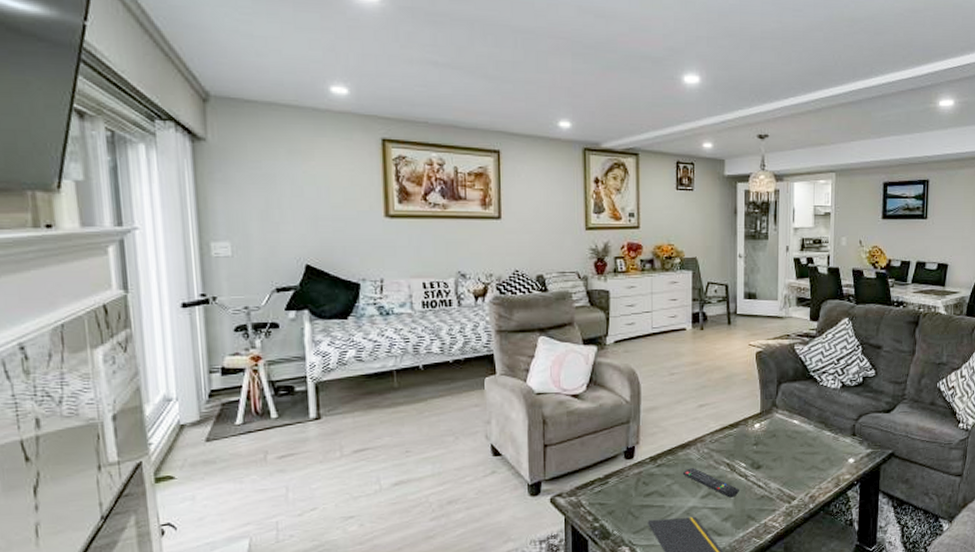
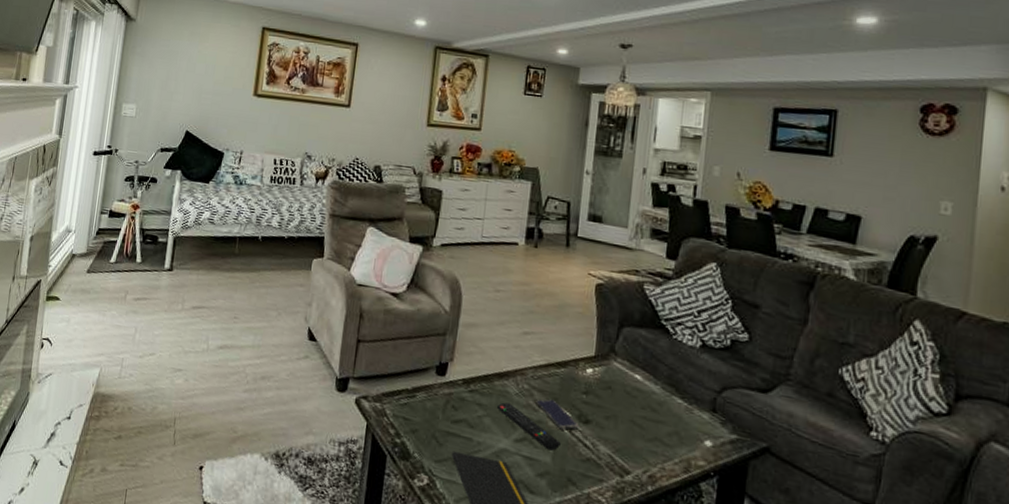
smartphone: none [716,456,753,479] -> present [536,399,579,431]

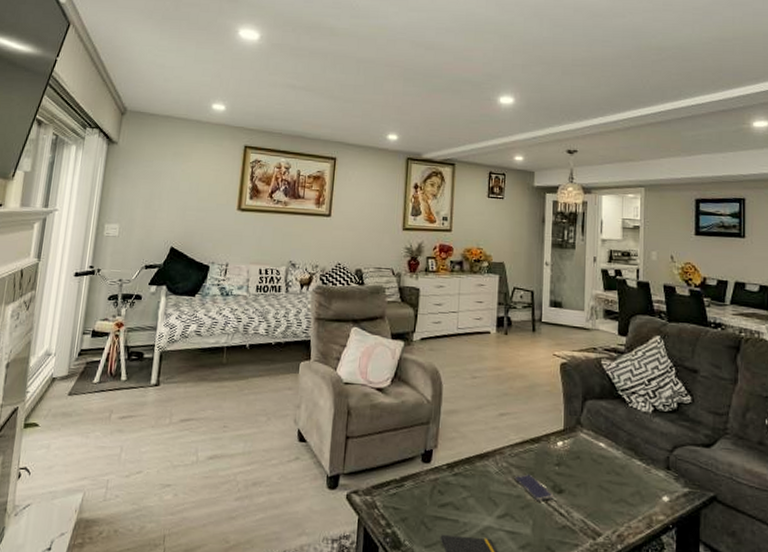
remote control: present [496,402,561,451] -> none [479,482,539,523]

